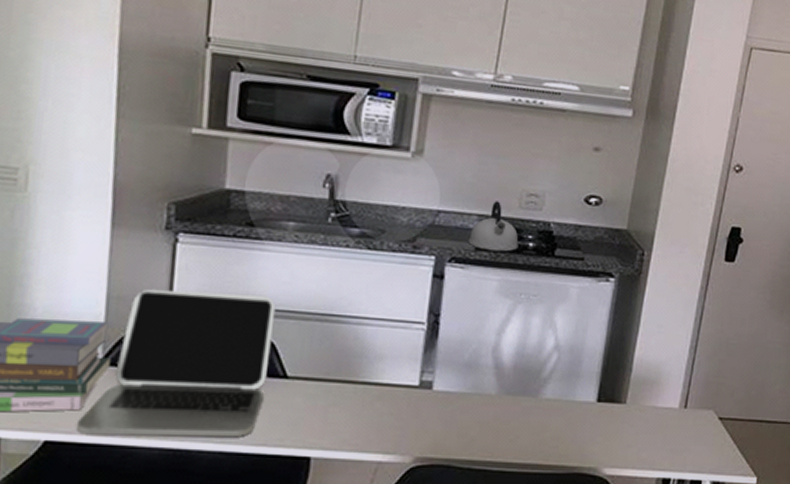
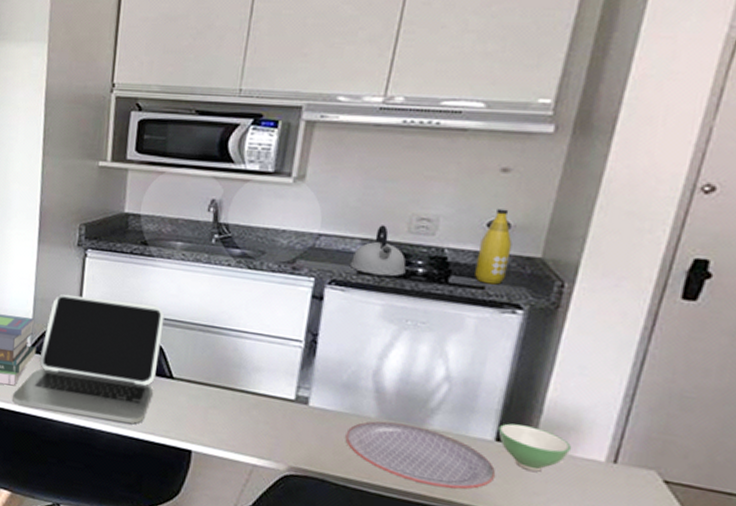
plate: none [468,396,599,454] -> present [345,421,496,490]
bottle: none [576,185,605,256] -> present [475,208,513,285]
bowl: none [599,384,655,425] -> present [498,423,572,472]

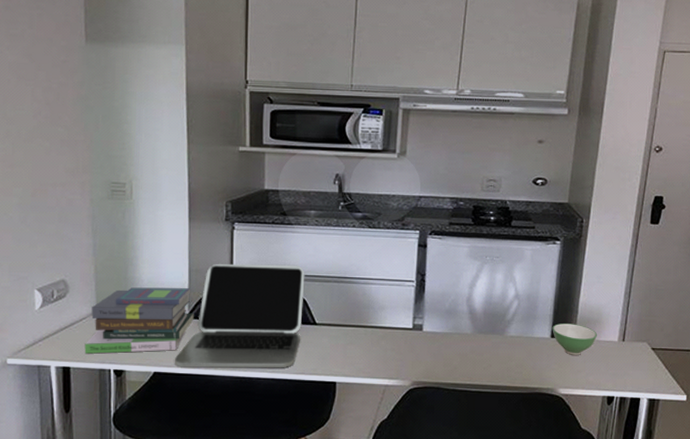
plate: present [345,421,496,490] -> none [451,335,554,378]
kettle: present [349,225,406,277] -> none [443,186,482,225]
bottle: present [475,208,513,285] -> none [528,169,549,224]

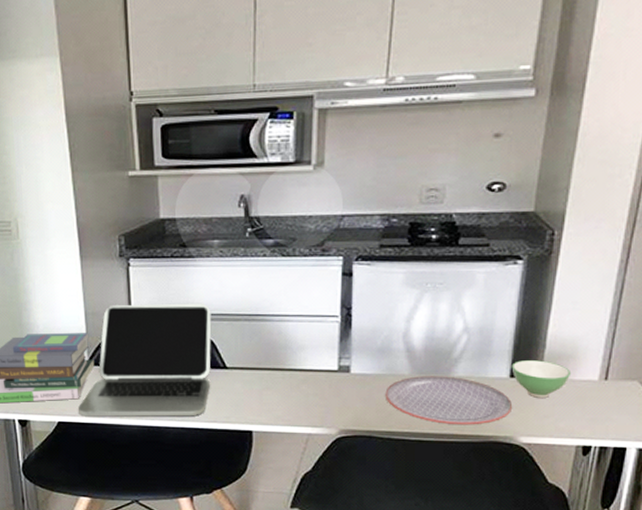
plate: none [451,335,554,378] -> present [385,376,513,425]

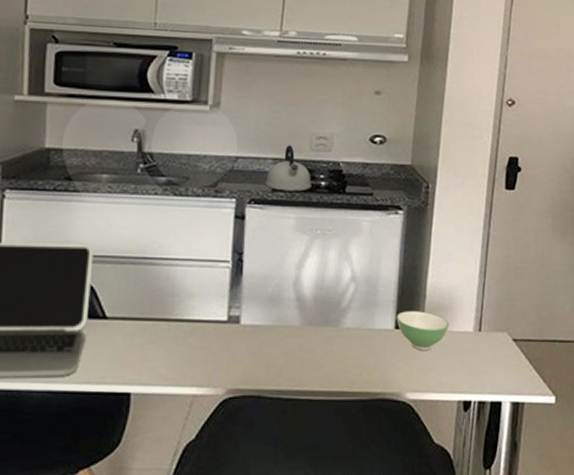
kettle: none [372,199,421,247] -> present [265,145,311,192]
plate: present [385,376,513,425] -> none [275,327,399,381]

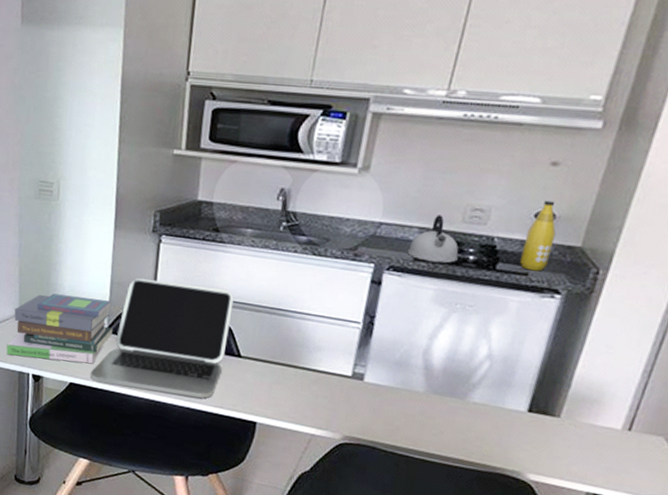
bottle: none [365,125,389,191] -> present [520,200,556,272]
bowl: present [396,311,450,350] -> none [531,396,594,439]

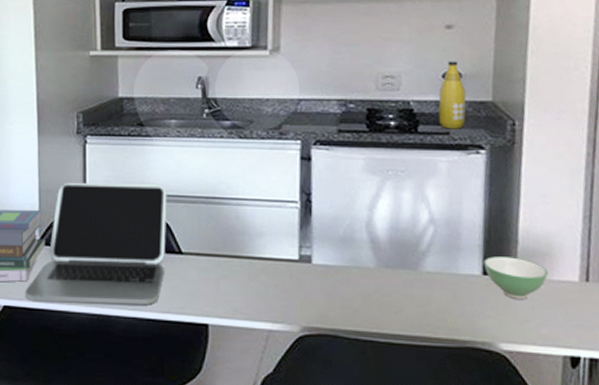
kettle: present [407,215,459,264] -> none [330,85,380,132]
bowl: none [531,396,594,439] -> present [483,256,549,299]

